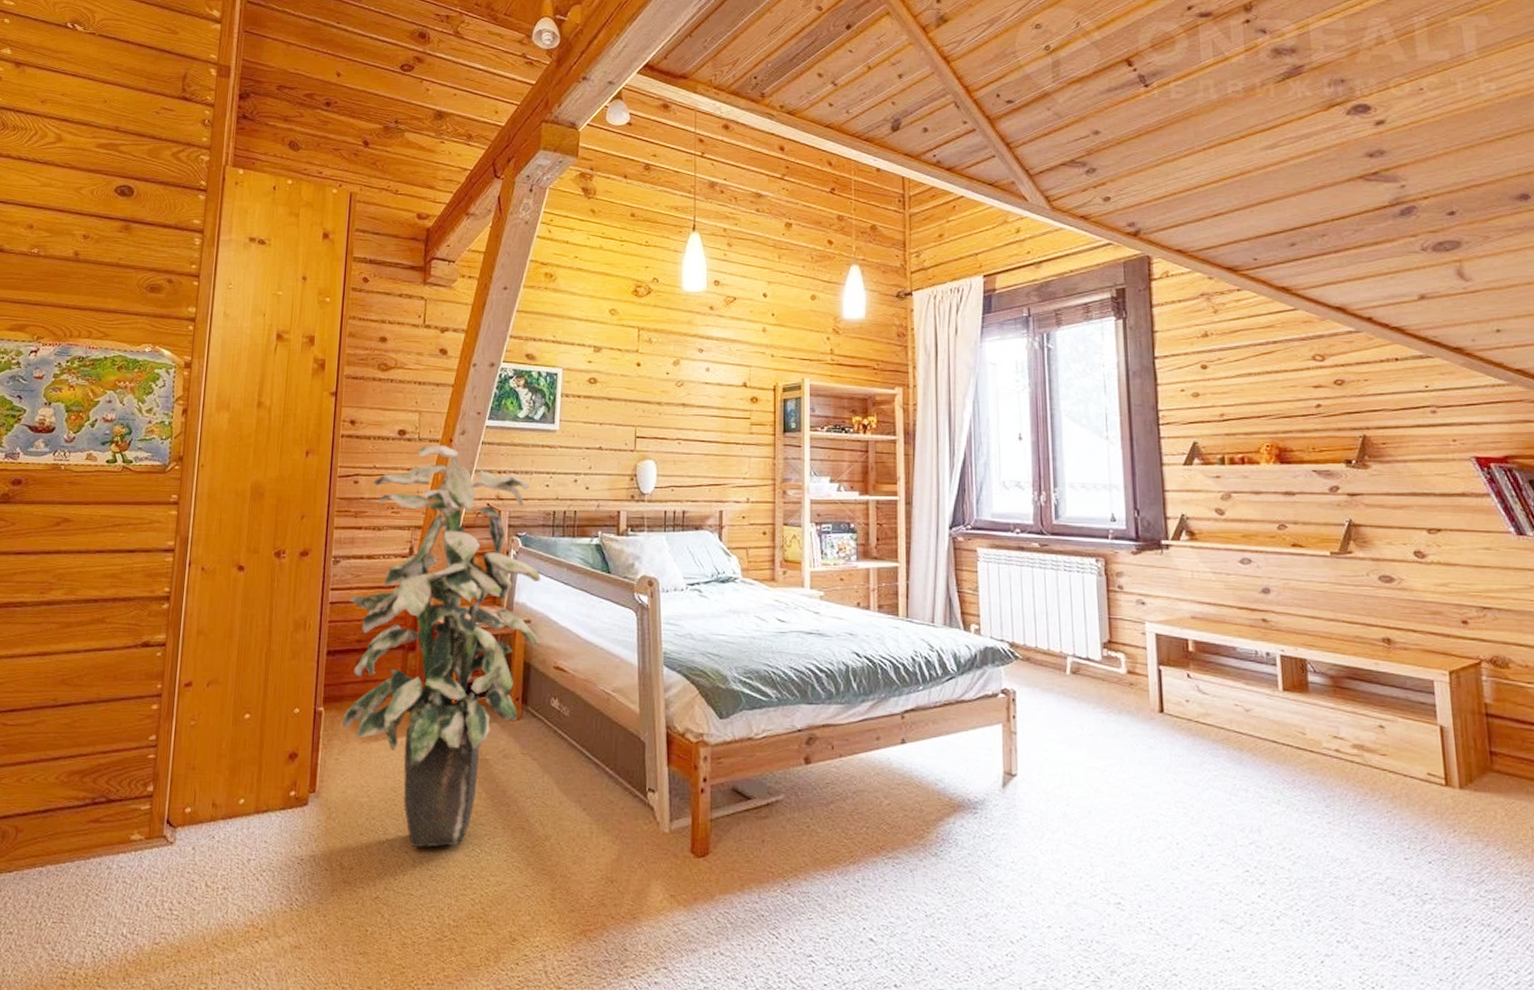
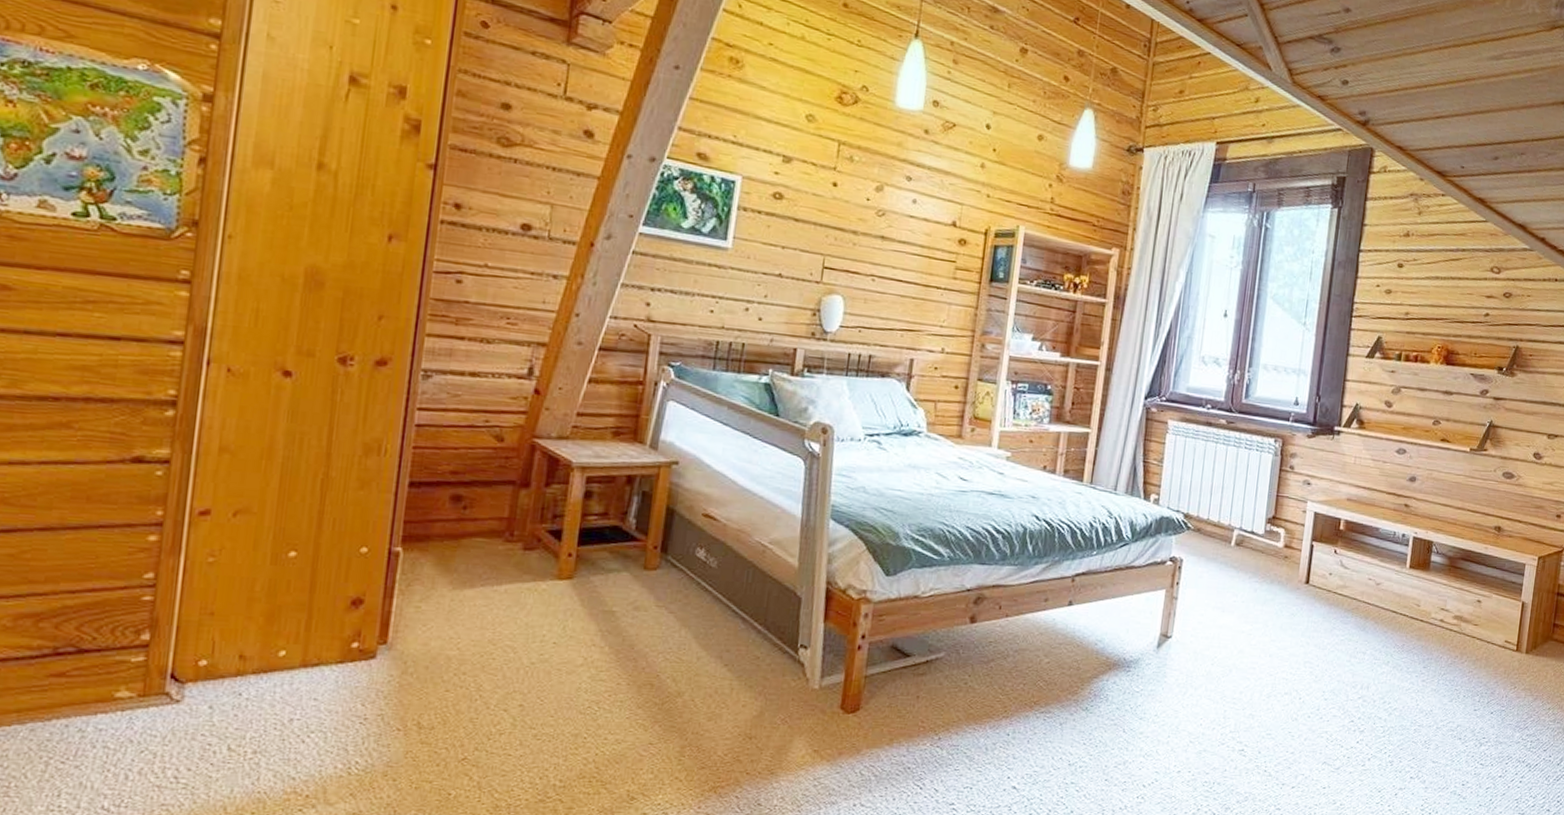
indoor plant: present [342,445,540,847] -> none [427,247,695,705]

